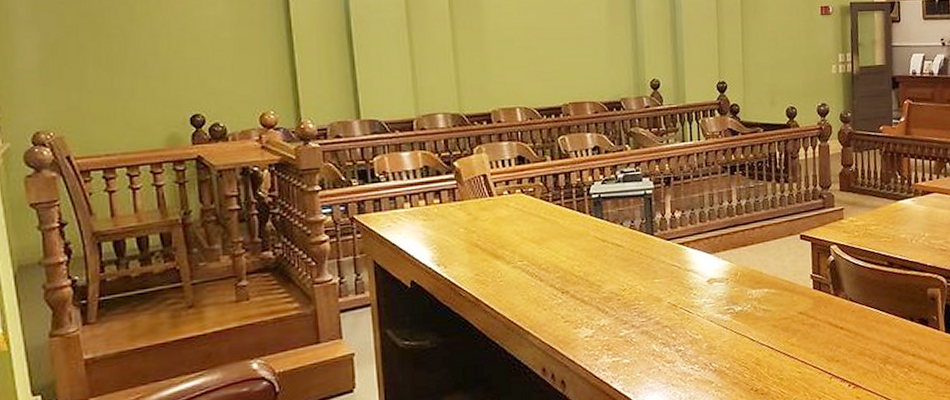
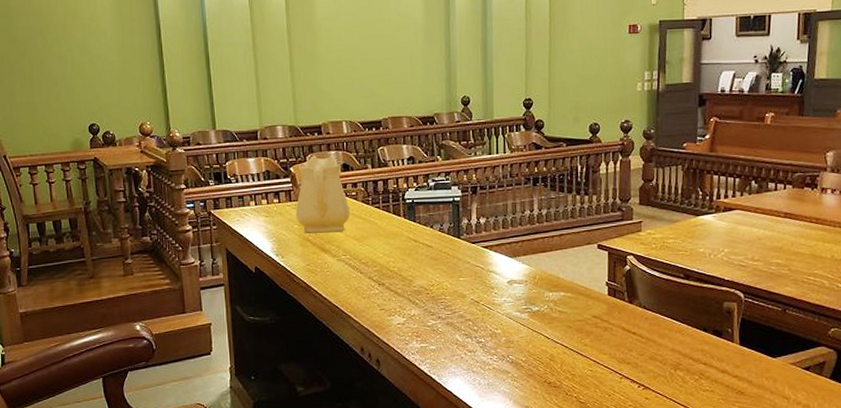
pitcher: none [461,147,527,238] -> present [295,155,351,234]

